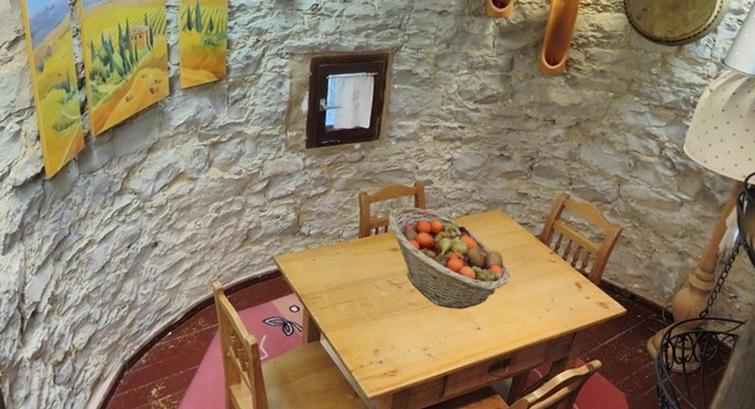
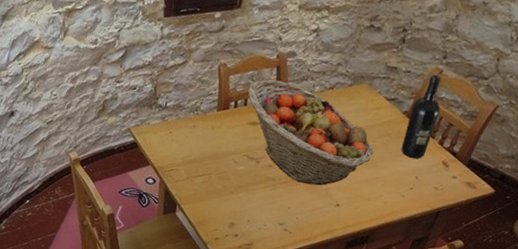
wine bottle: none [536,199,570,281] -> present [401,74,442,159]

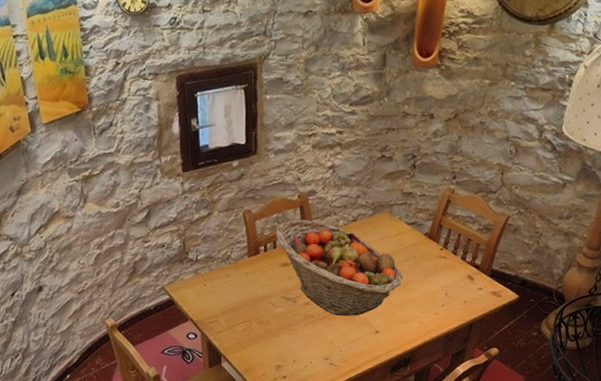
wine bottle: present [401,74,442,159] -> none [428,194,458,277]

